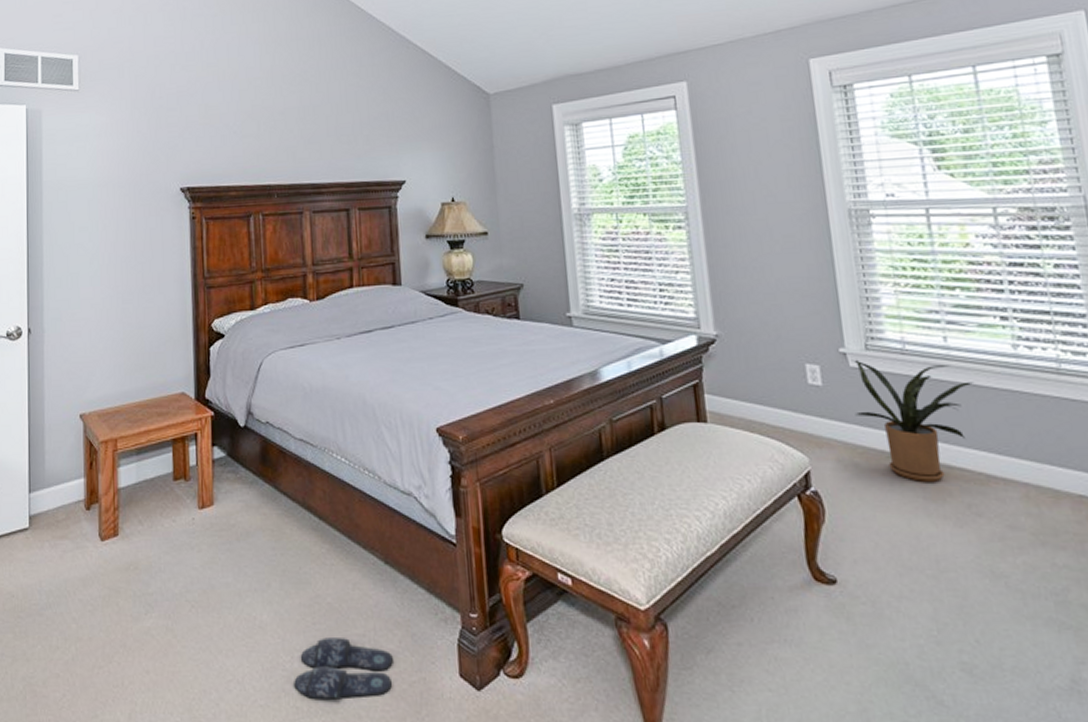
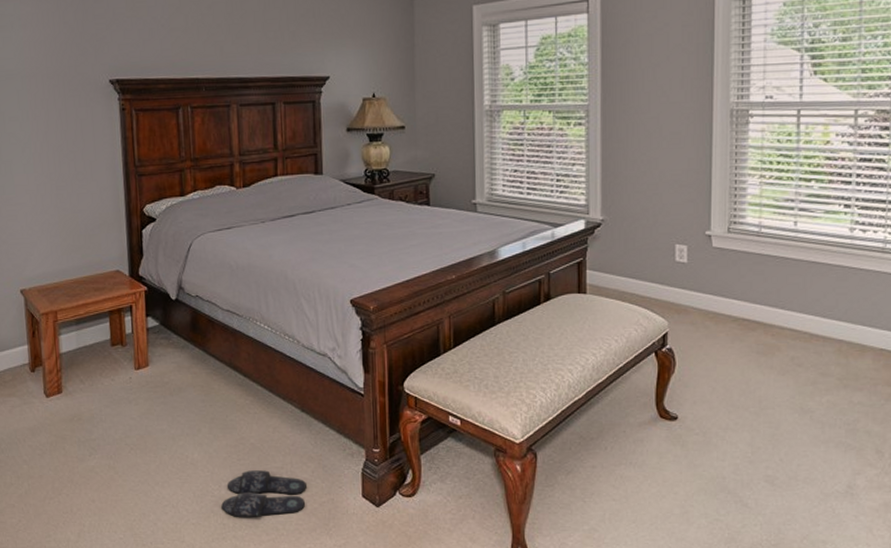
house plant: present [851,359,975,482] -> none [711,241,814,340]

